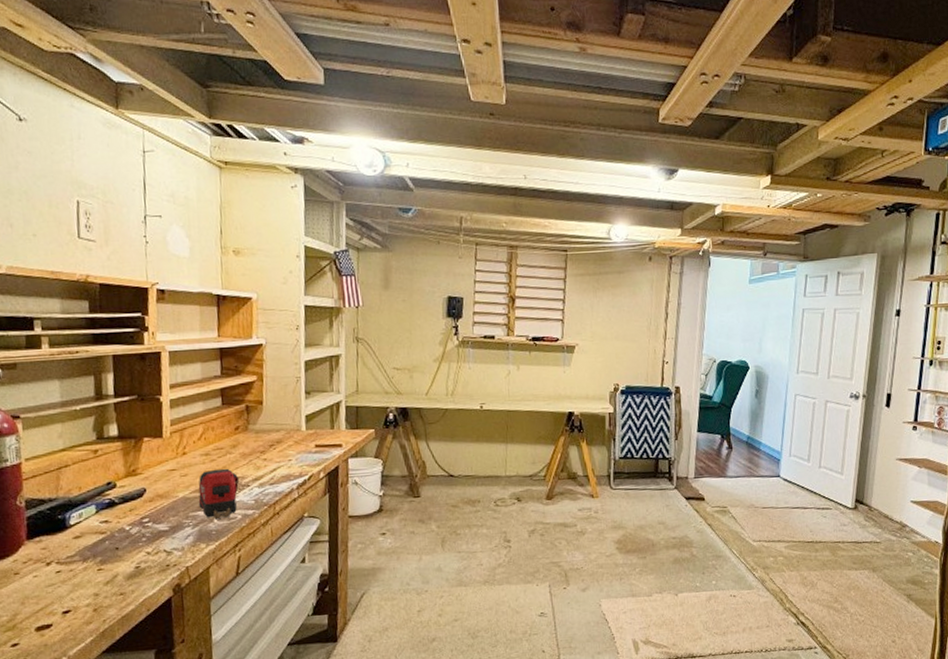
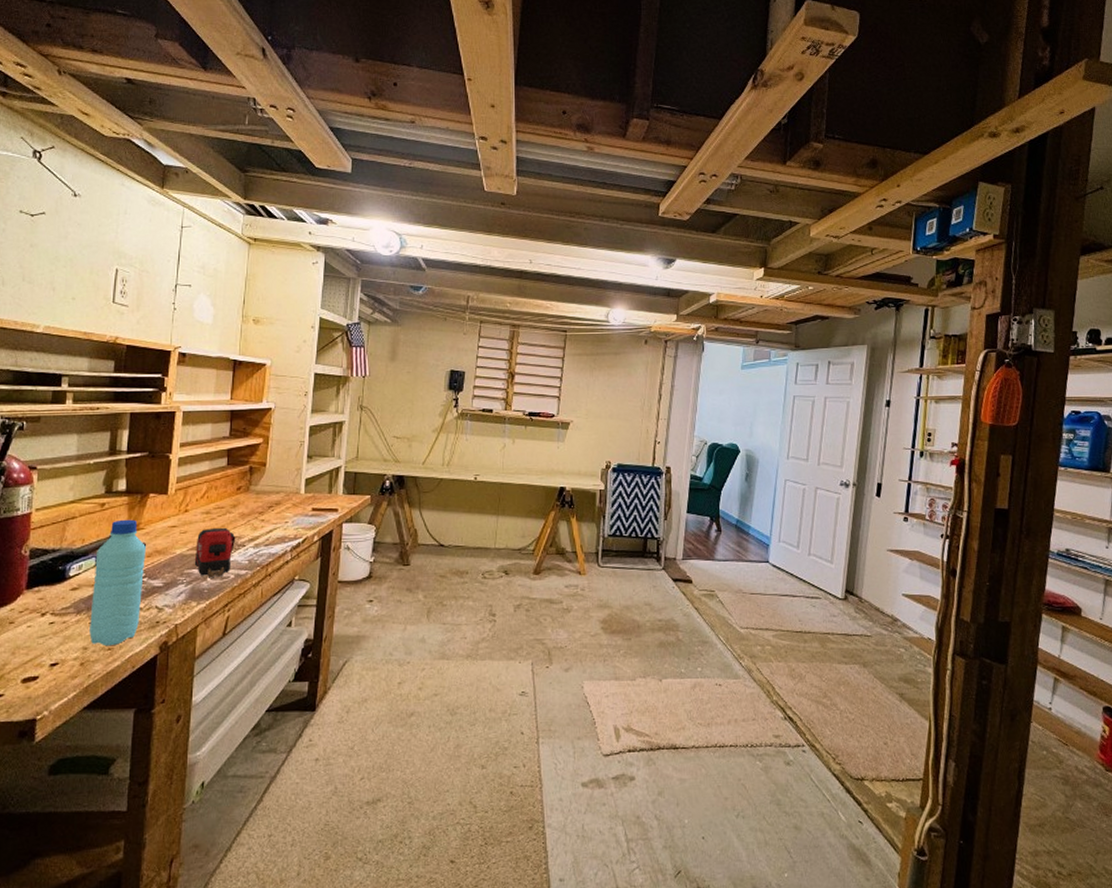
water bottle: none [95,464,149,592] -> present [89,519,146,647]

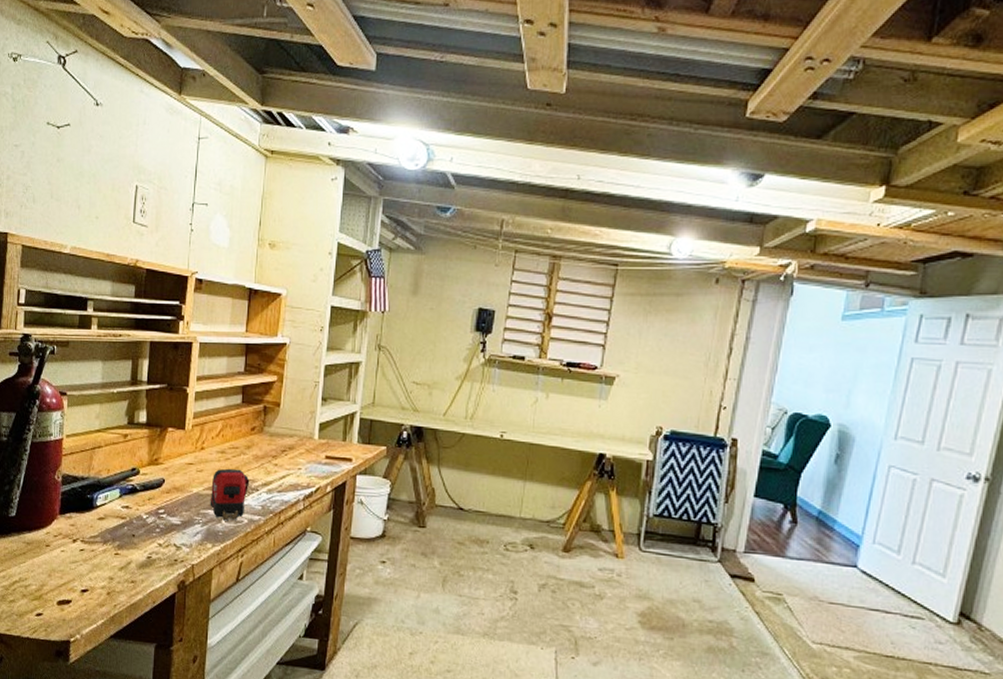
water bottle: present [89,519,146,647] -> none [115,452,165,579]

